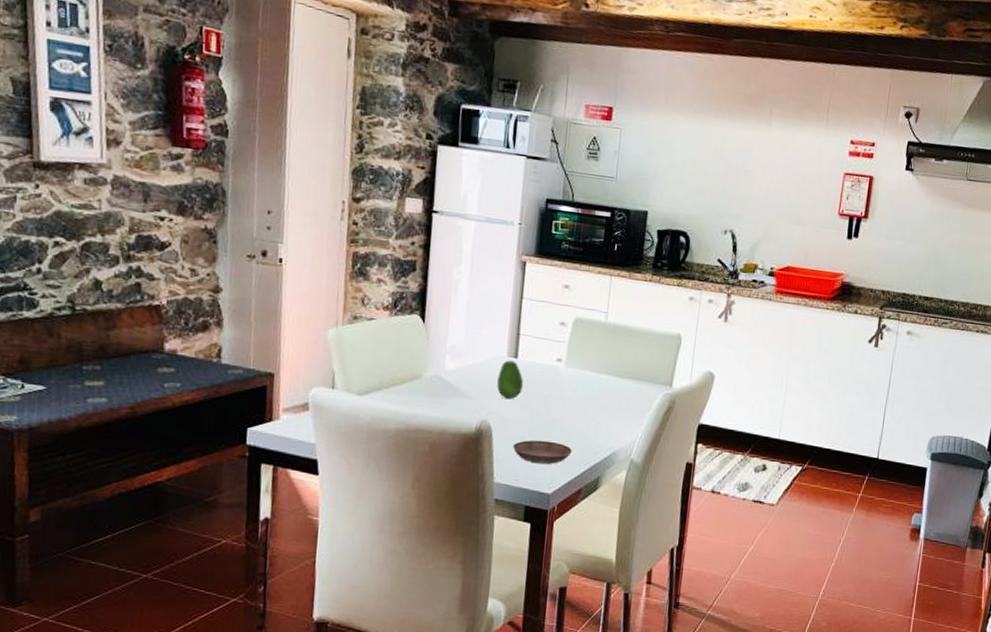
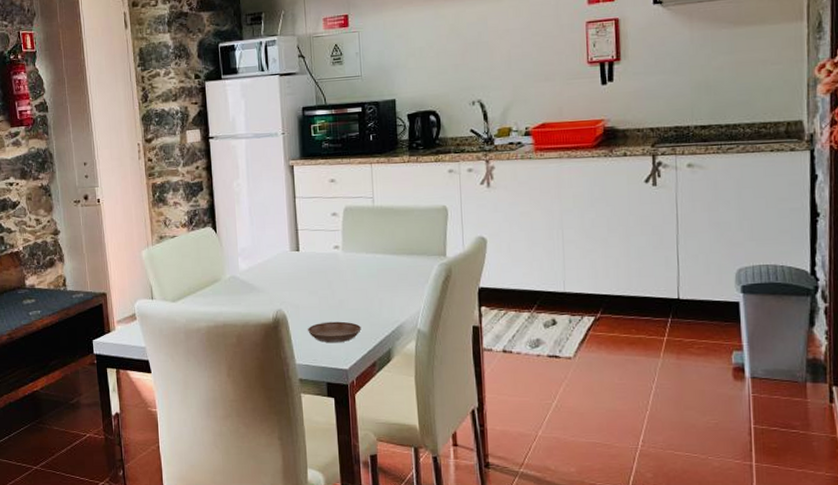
fruit: present [497,360,524,400] -> none [285,254,309,289]

